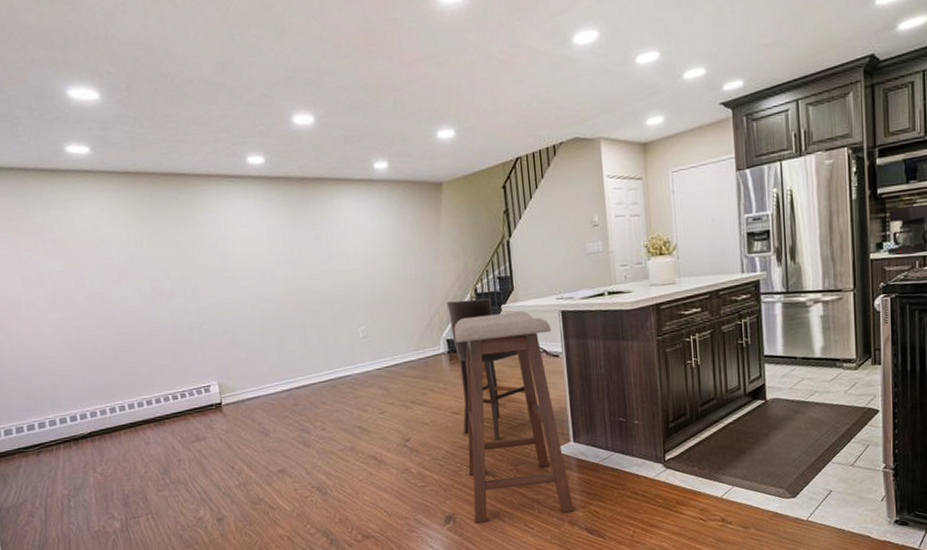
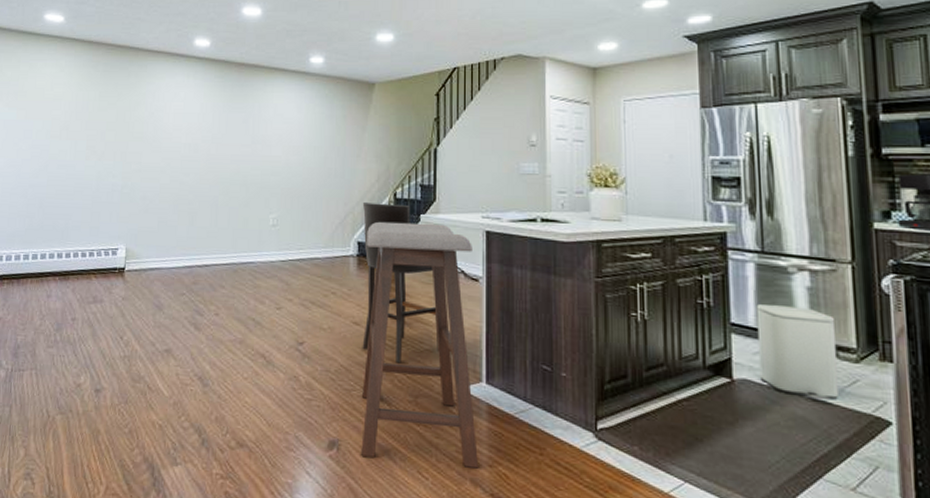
pedal bin: none [783,332,842,404] -> present [756,304,838,401]

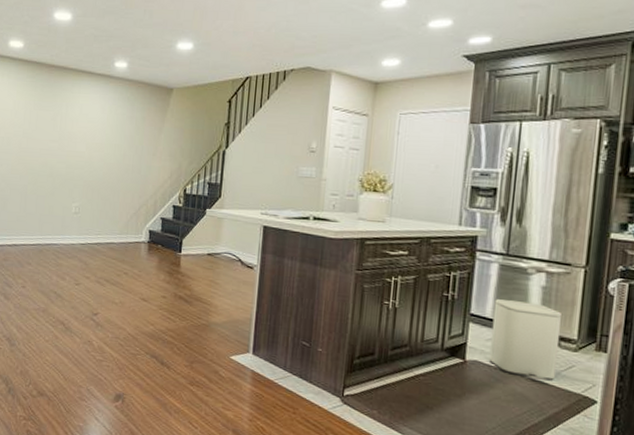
bar stool: present [361,221,479,469] -> none [142,213,250,422]
bar stool: present [362,201,440,364] -> none [148,195,215,335]

